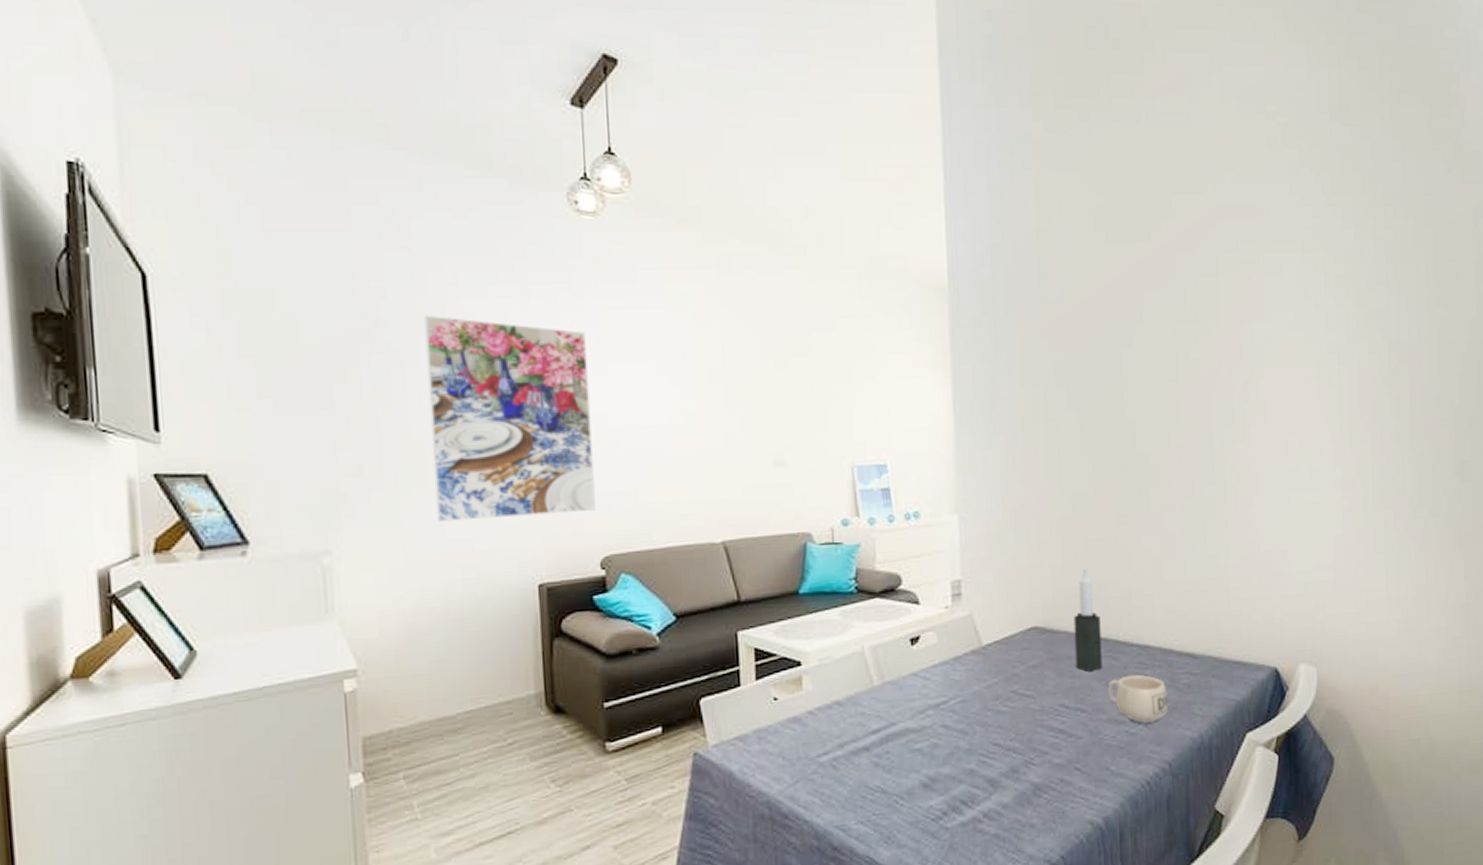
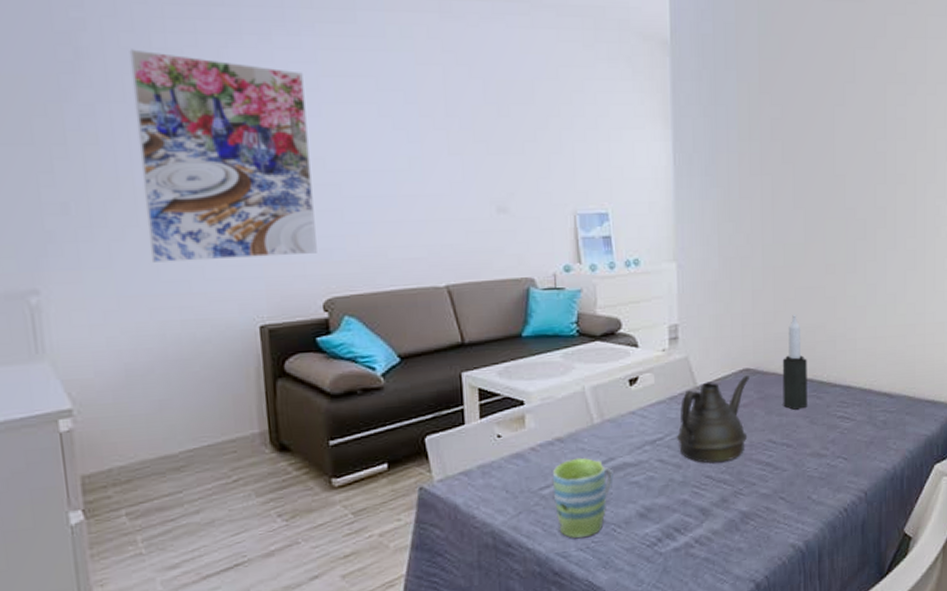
mug: none [830,722,895,811] -> present [552,457,614,539]
teapot: none [962,633,1038,730] -> present [677,374,749,463]
mug: present [1107,674,1169,723] -> none [812,412,867,456]

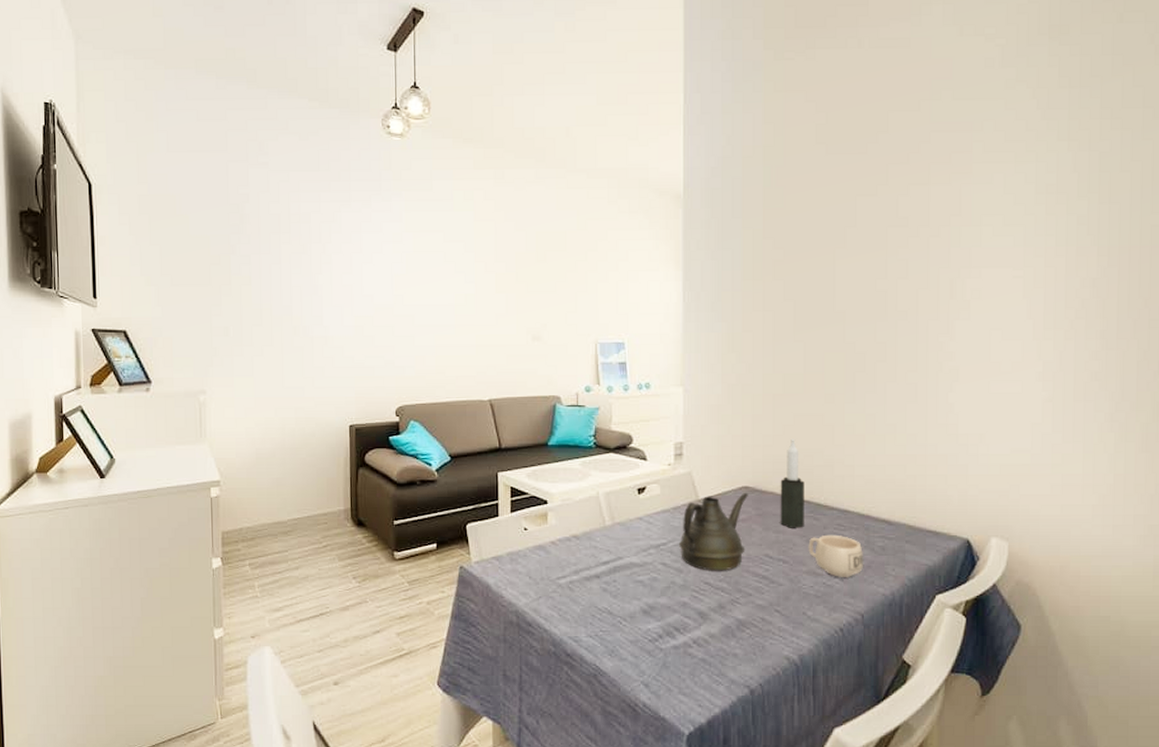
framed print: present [129,49,317,262] -> none [275,215,394,373]
mug: present [552,457,614,539] -> none [568,554,621,626]
mug: none [812,412,867,456] -> present [808,534,864,577]

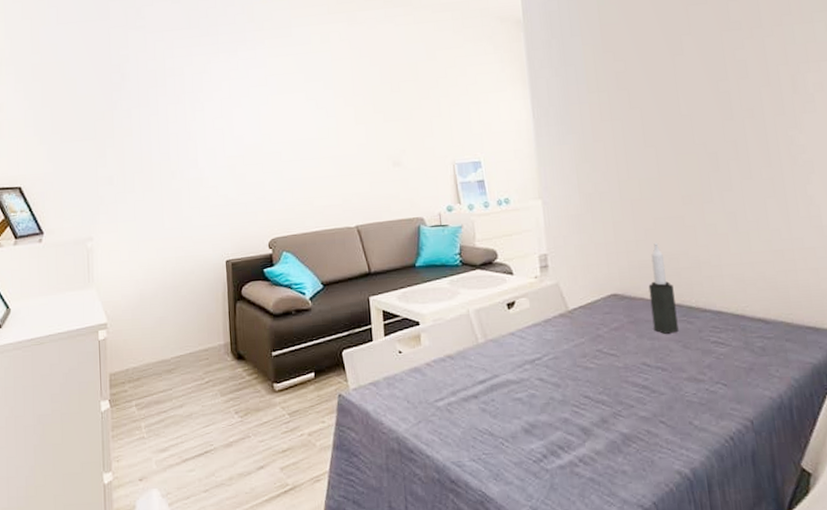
teapot: present [679,492,748,571] -> none [554,299,622,384]
mug: present [808,534,864,577] -> none [685,337,746,382]

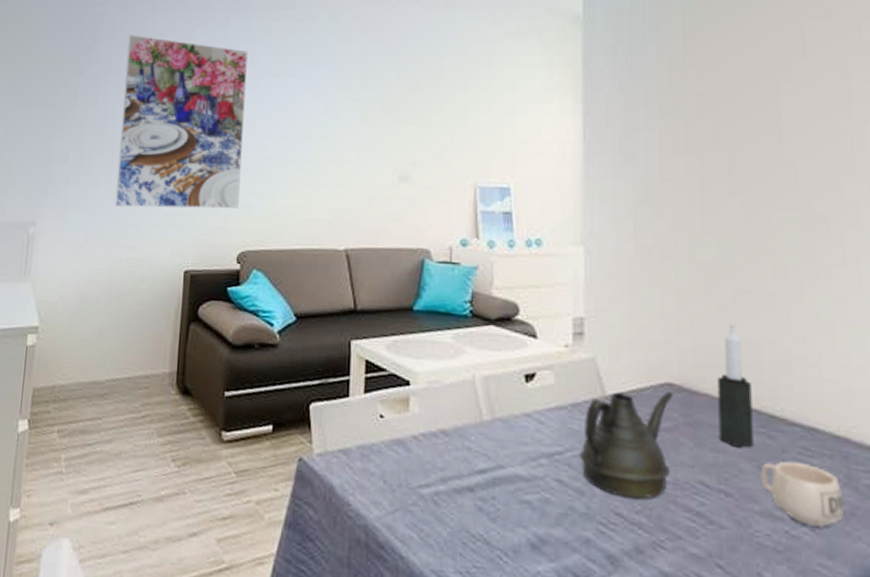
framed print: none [152,70,265,216] -> present [115,34,248,209]
teapot: none [554,299,622,384] -> present [580,390,673,499]
mug: none [685,337,746,382] -> present [760,461,845,527]

